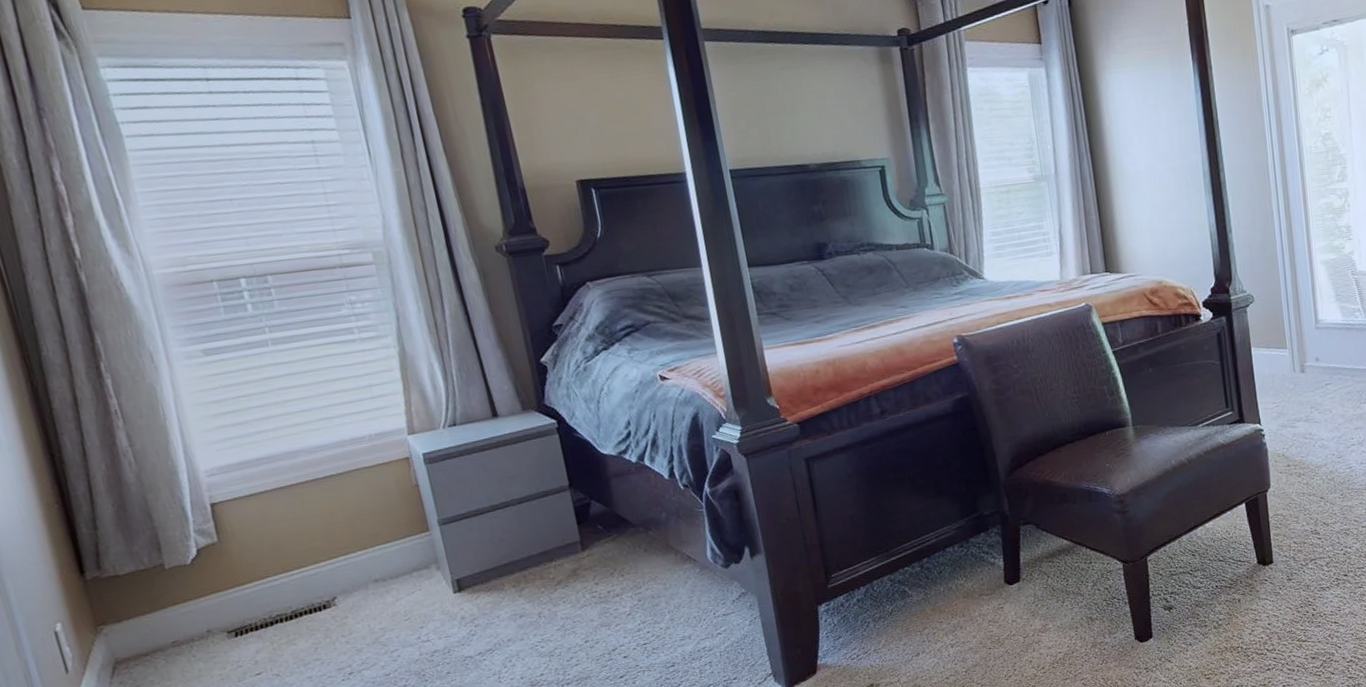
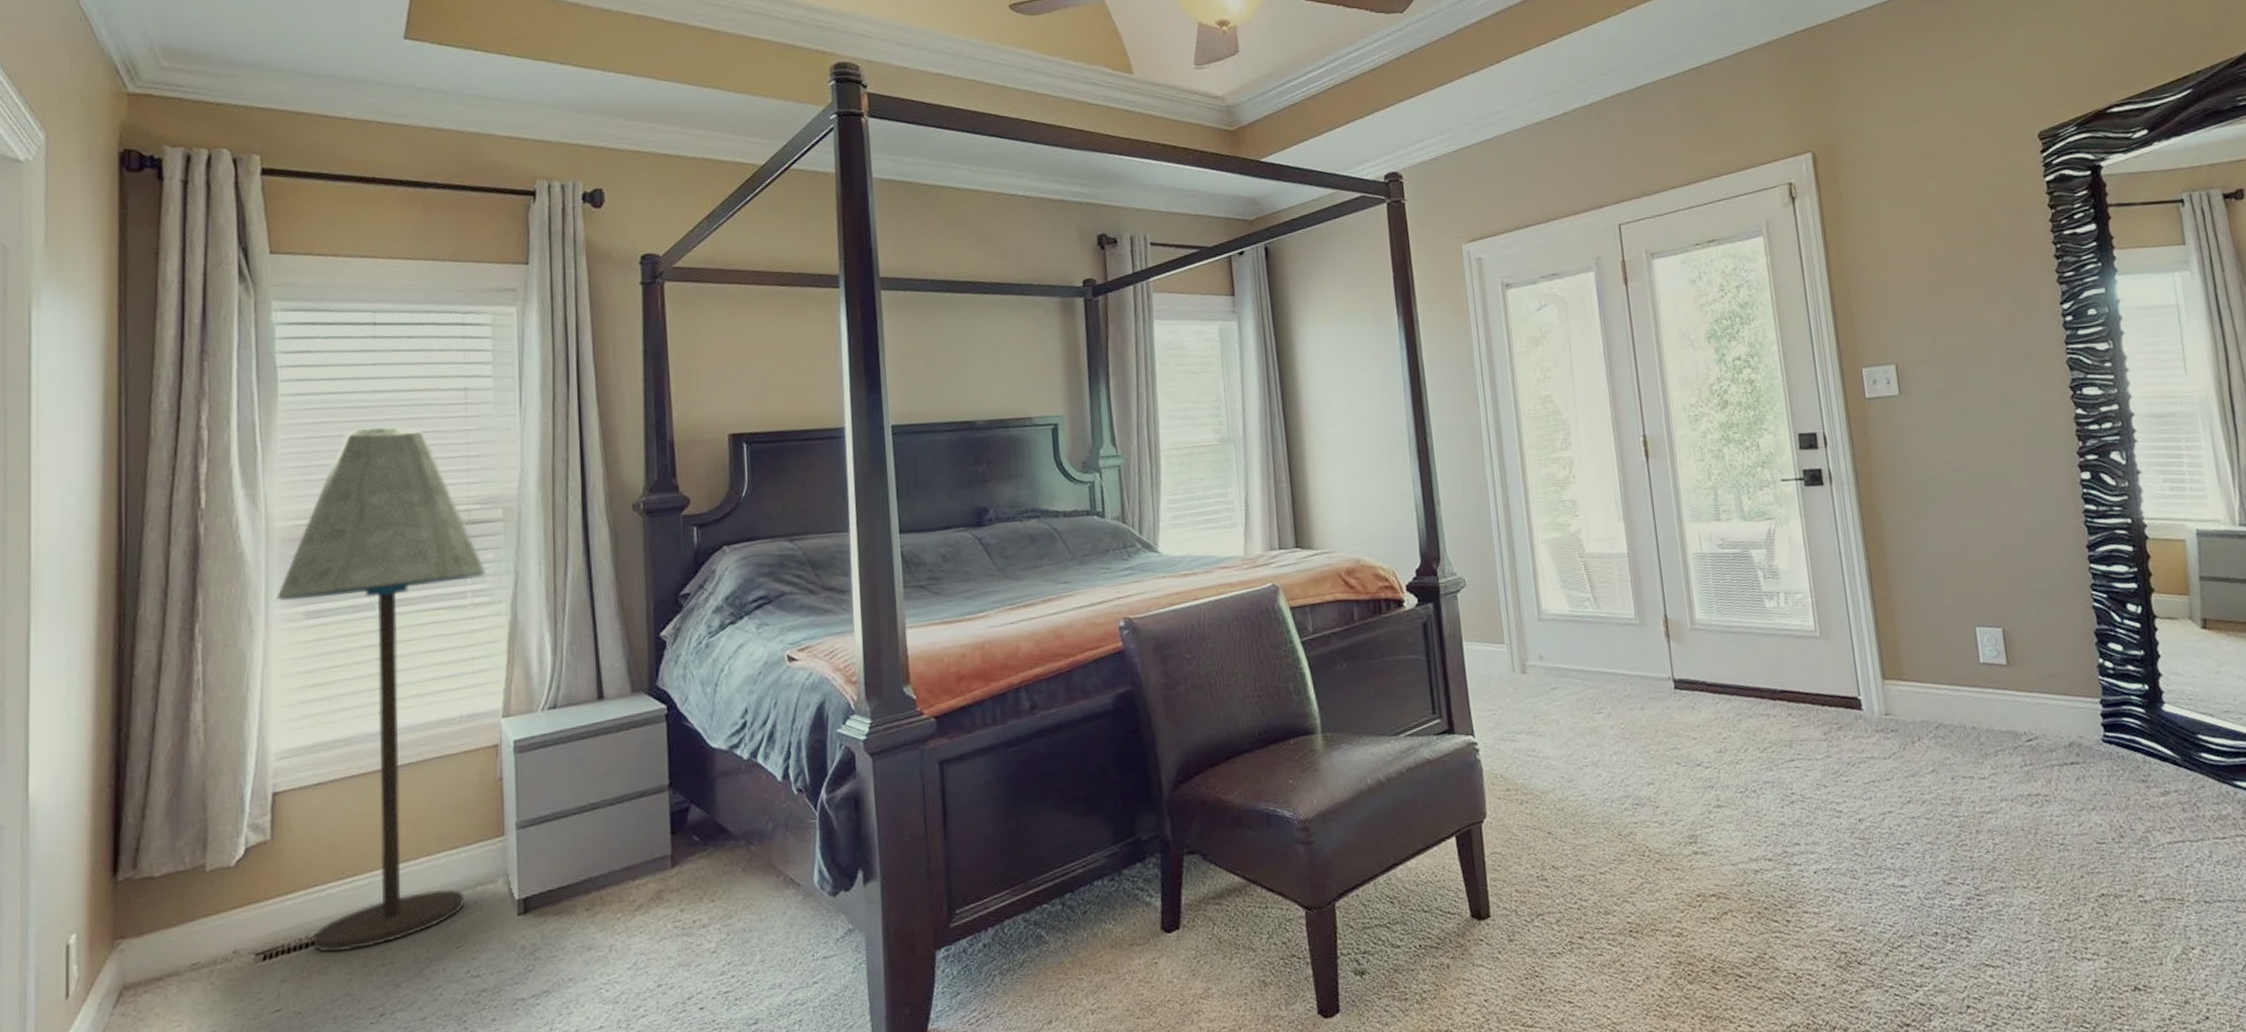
floor lamp: none [172,178,405,628] -> present [276,426,487,952]

